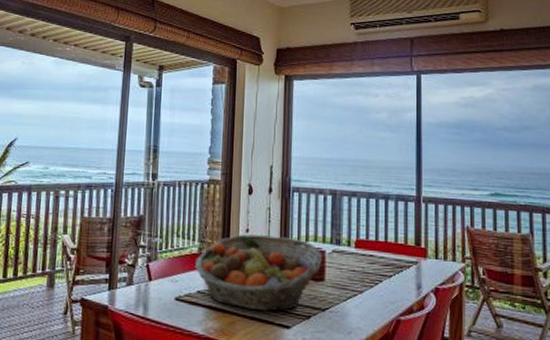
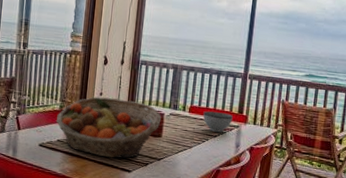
bowl: none [372,244,409,271] -> present [203,111,233,133]

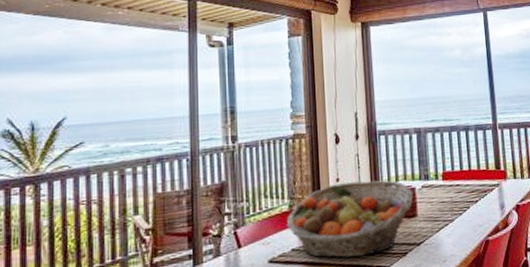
bowl: present [203,111,233,133] -> none [458,172,491,197]

